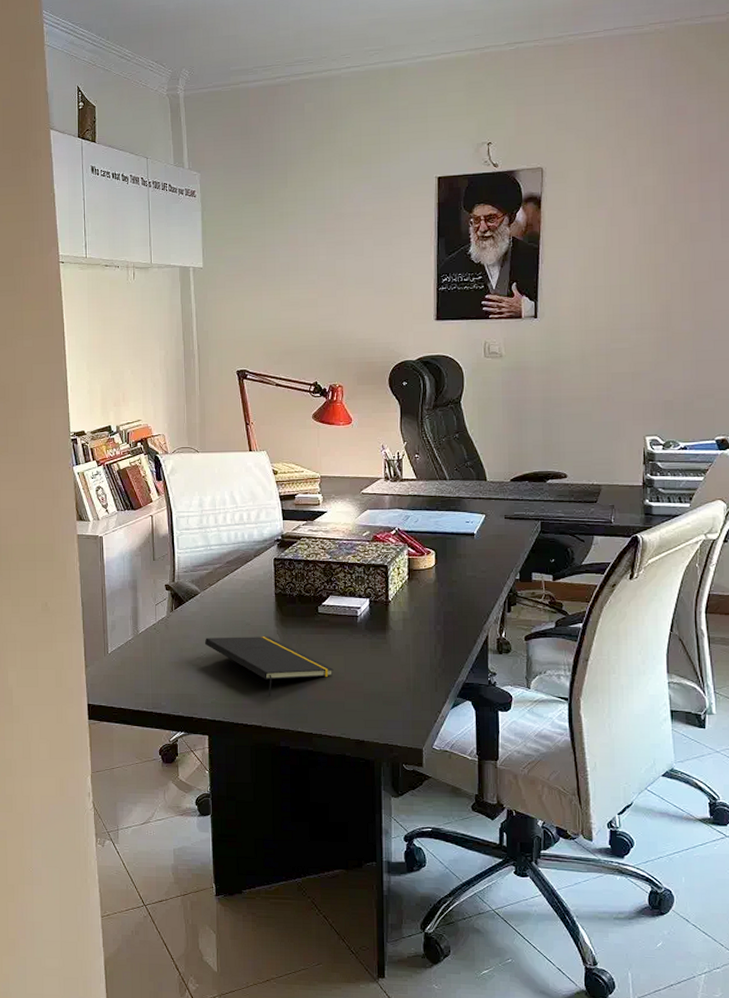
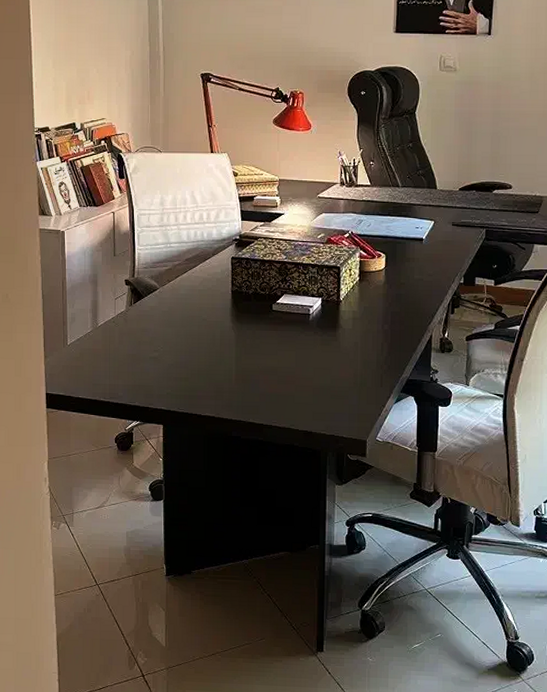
notepad: present [204,637,334,697] -> none [161,331,285,389]

